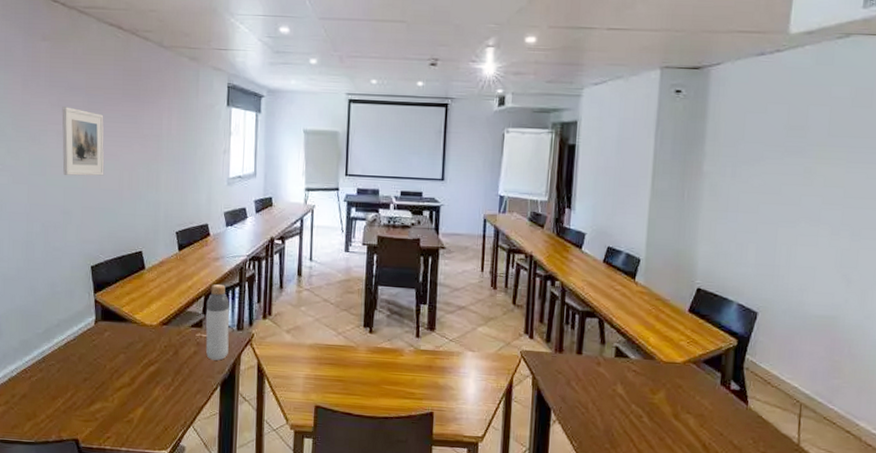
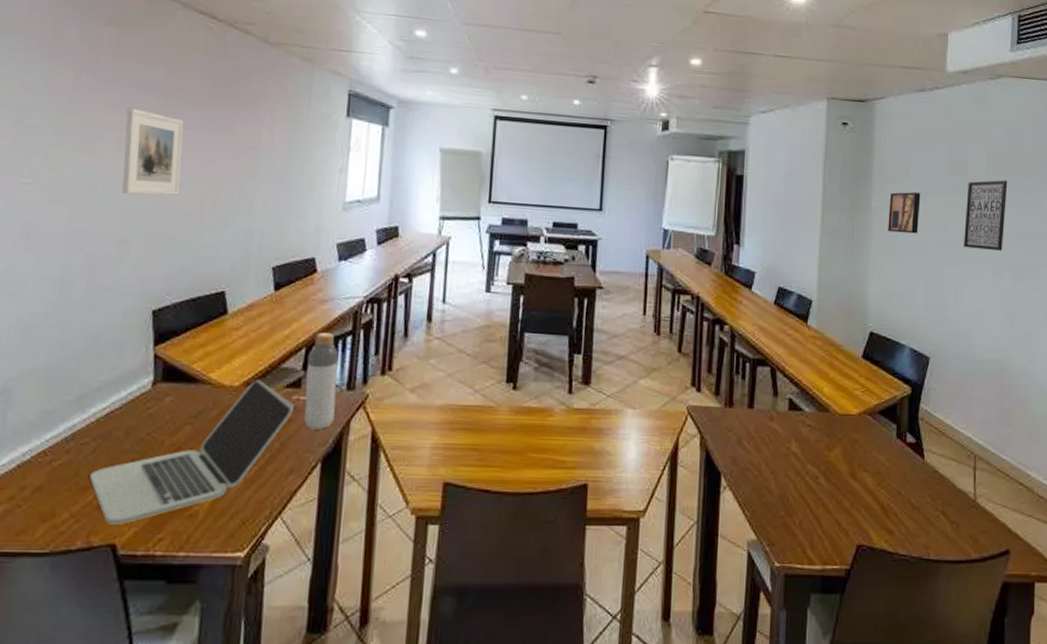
laptop: none [57,320,198,425] -> present [90,379,294,525]
wall art: none [719,155,756,196] -> present [888,192,921,234]
wall art: none [799,140,852,211] -> present [964,180,1008,251]

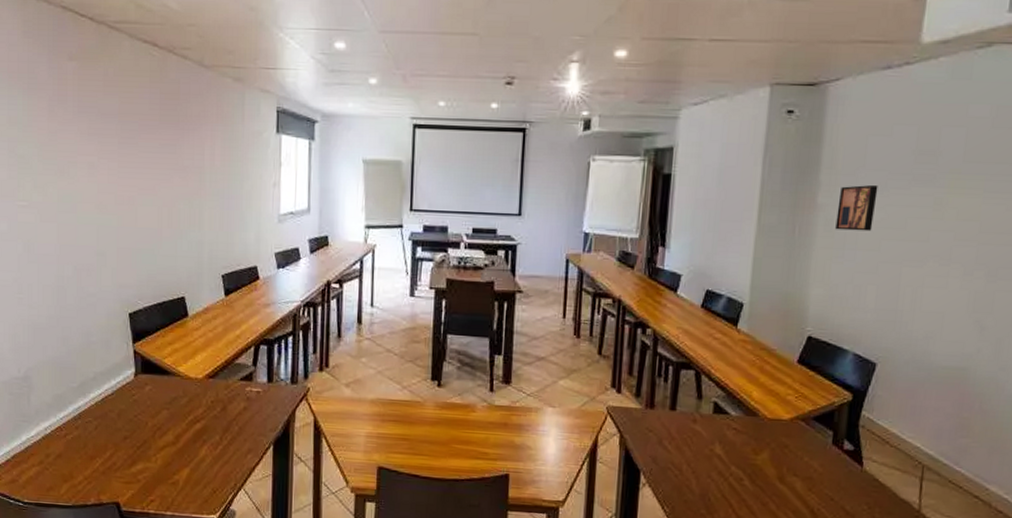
laptop: present [90,379,294,525] -> none [95,373,248,487]
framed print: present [122,108,184,196] -> none [92,135,141,213]
bottle: present [304,332,339,430] -> none [256,332,283,417]
wall art: present [964,180,1008,251] -> none [927,167,991,248]

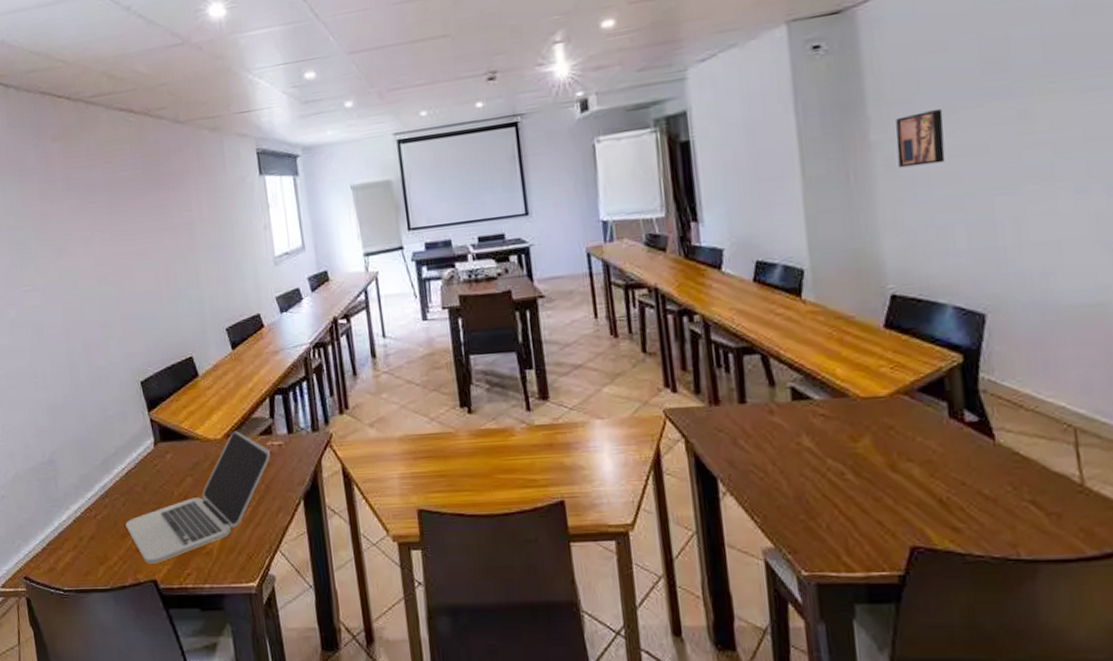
laptop: none [95,373,248,487] -> present [125,430,270,564]

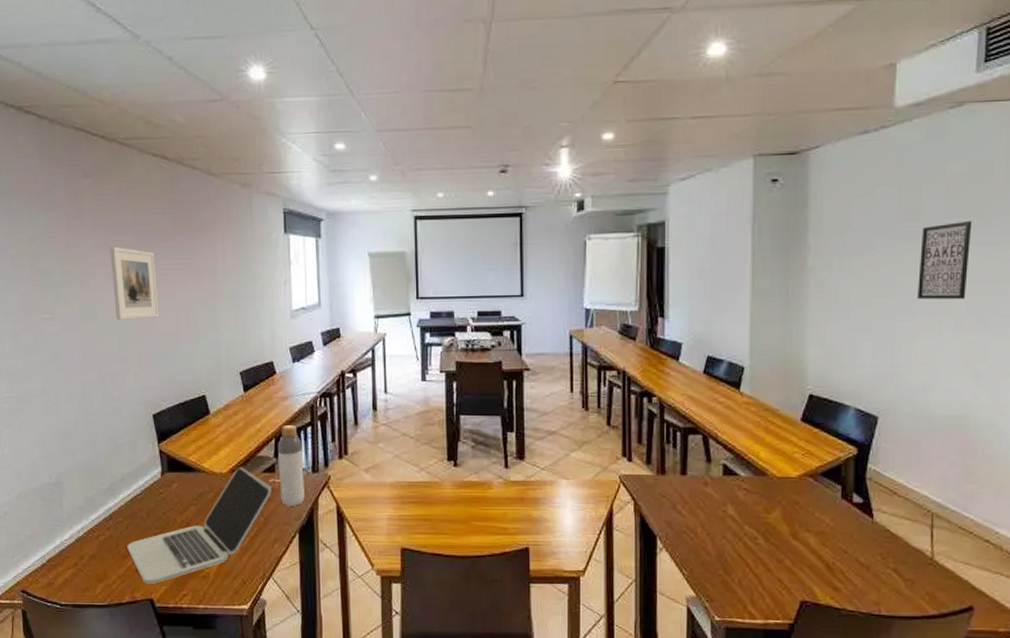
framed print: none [84,209,139,285] -> present [110,247,159,320]
bottle: none [272,380,307,471] -> present [277,424,305,506]
wall art: present [895,109,946,168] -> none [827,245,865,290]
wall art: none [1015,62,1086,167] -> present [917,220,972,300]

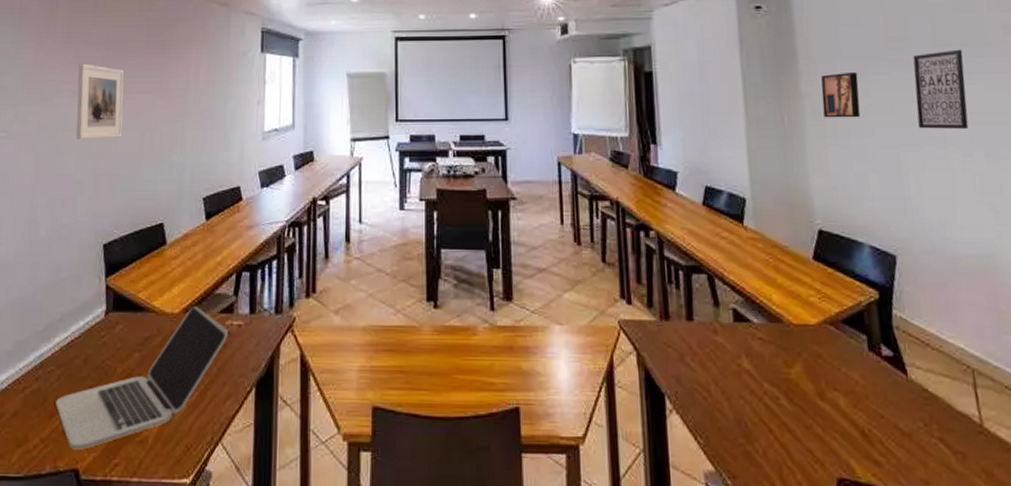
bottle: present [277,424,305,506] -> none [237,257,266,354]
wall art: none [827,245,865,290] -> present [821,73,861,118]

